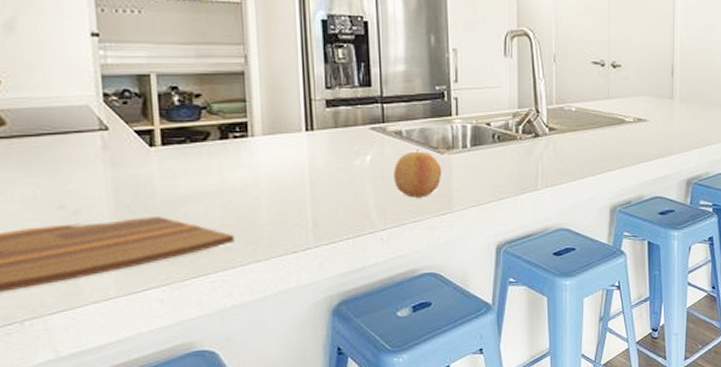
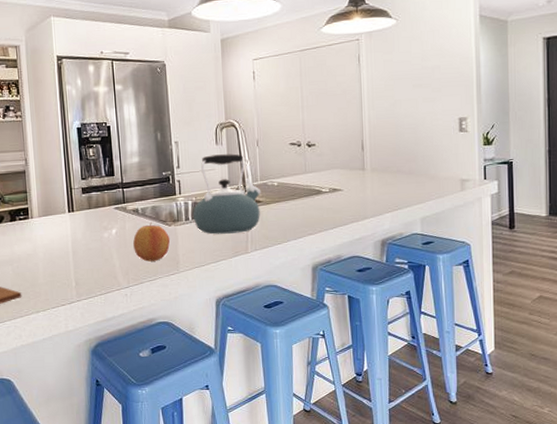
kettle: none [473,69,556,167] -> present [193,154,261,235]

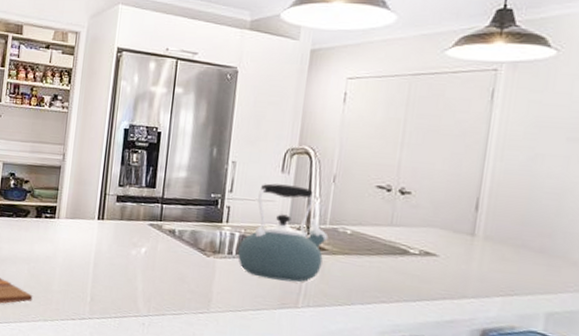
apple: present [133,222,170,262] -> none [162,248,205,294]

